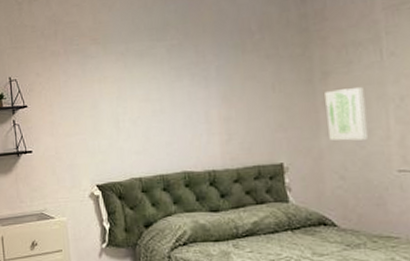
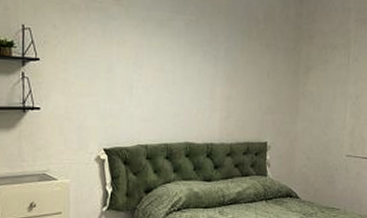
wall art: present [325,87,369,141] -> none [304,83,333,128]

